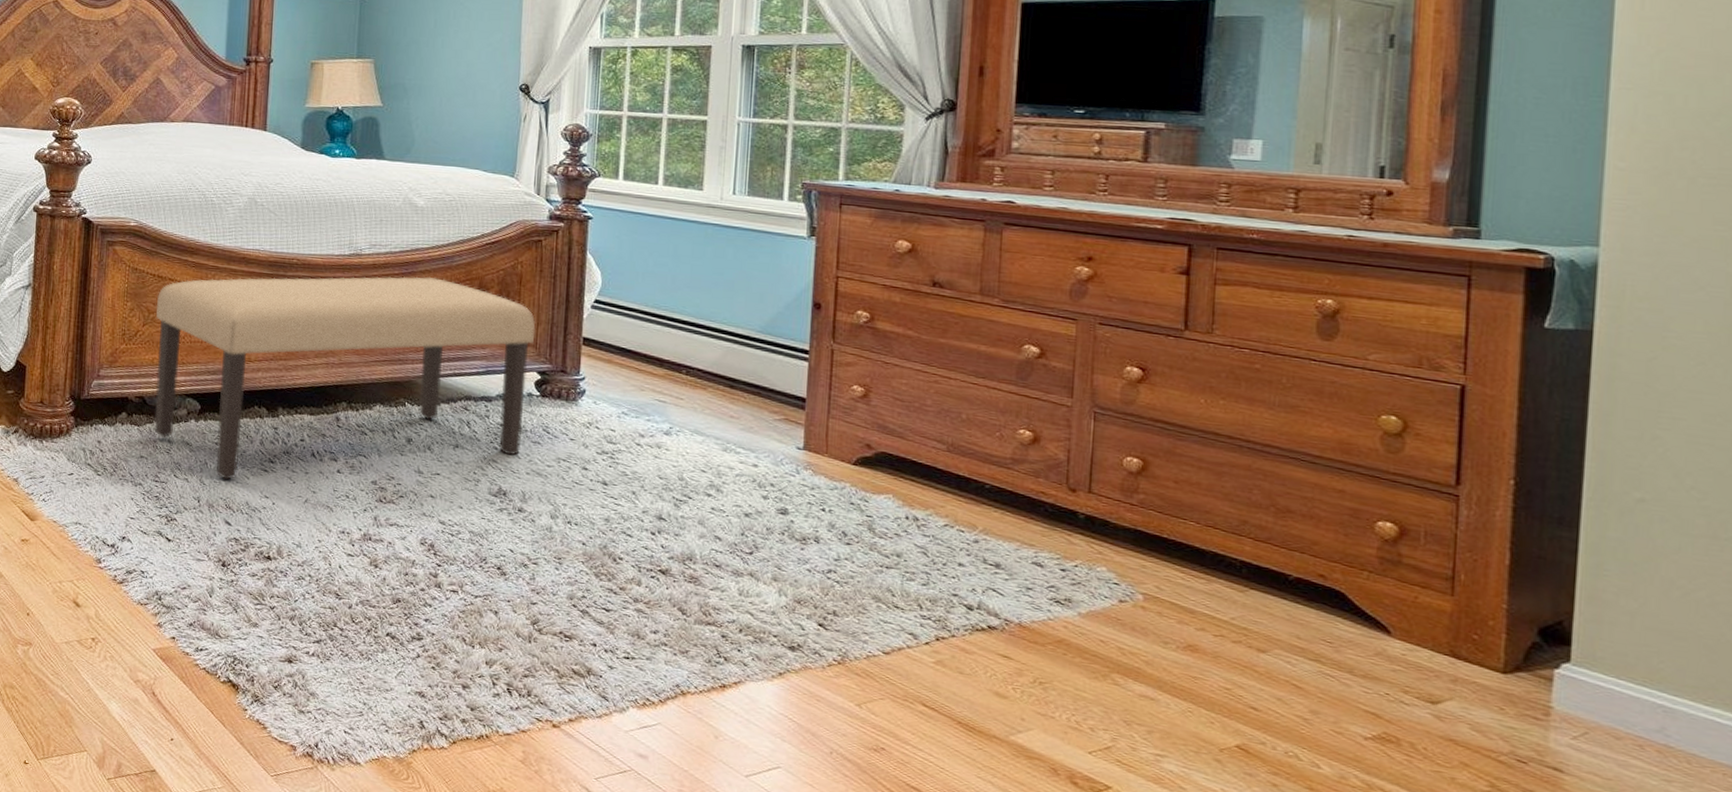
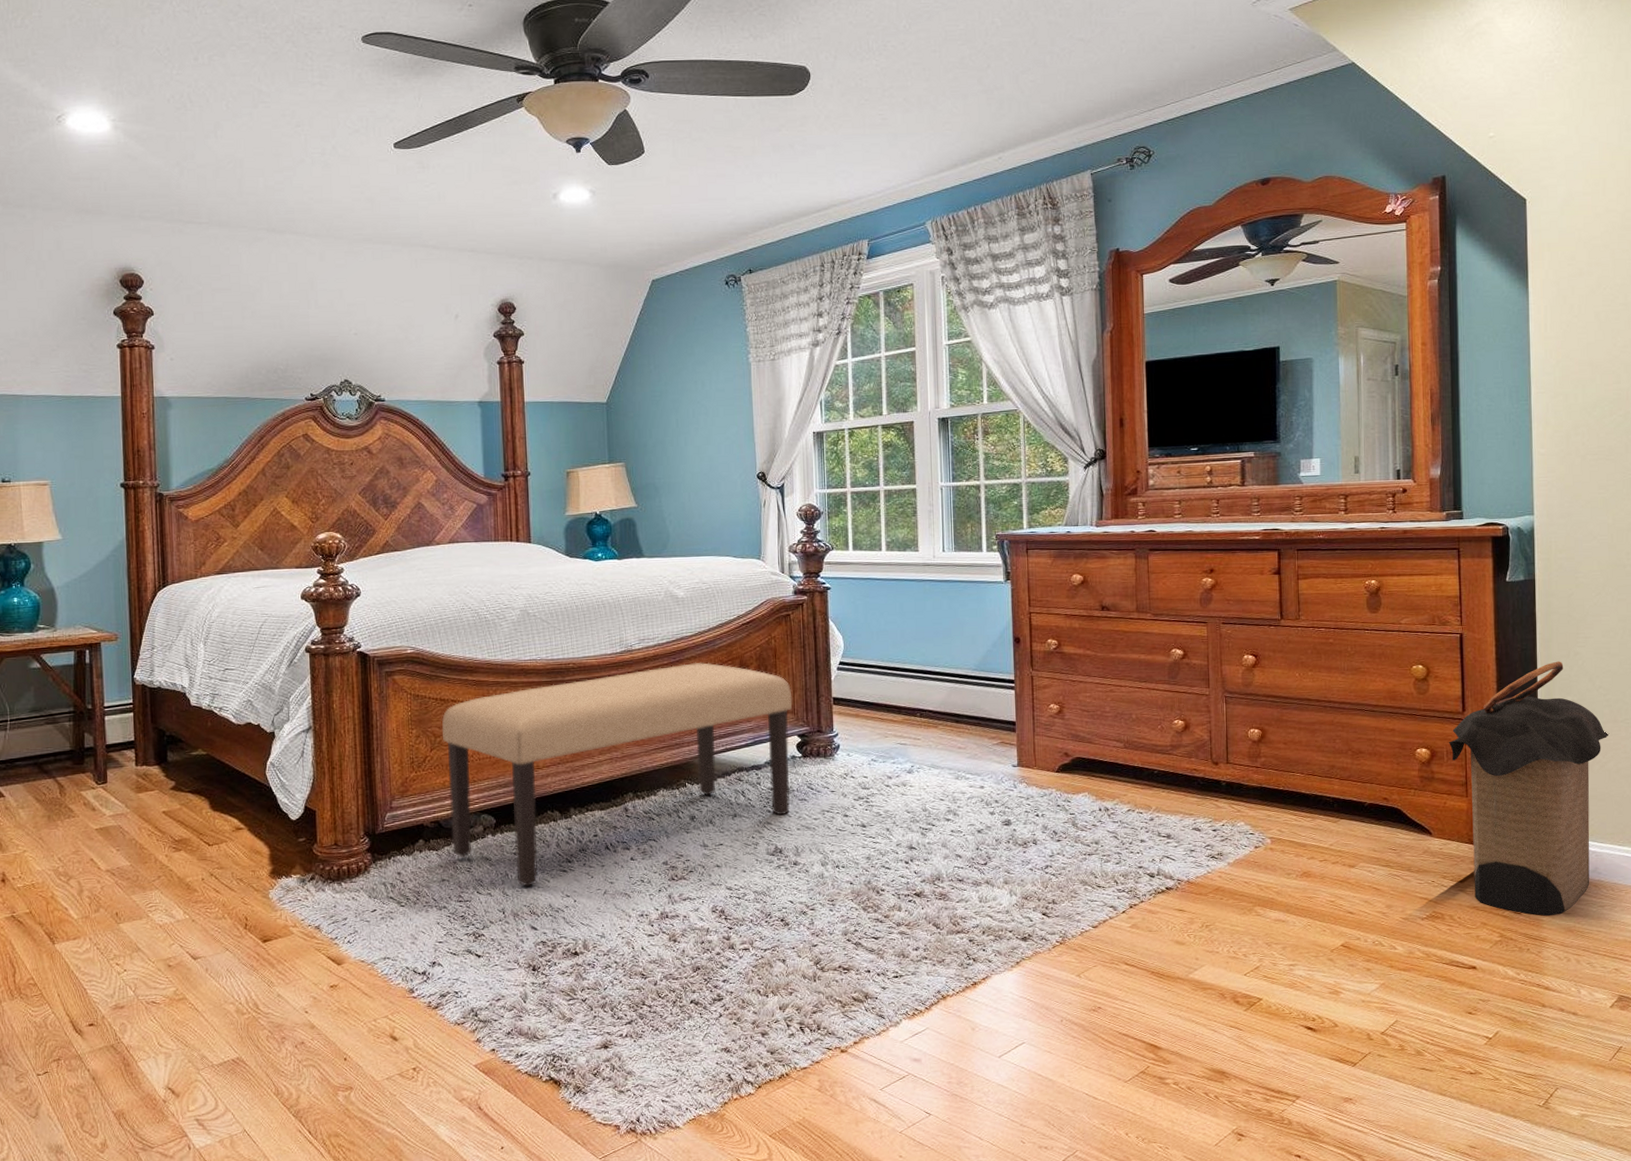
laundry hamper: none [1428,442,1703,778] -> present [1448,661,1609,916]

